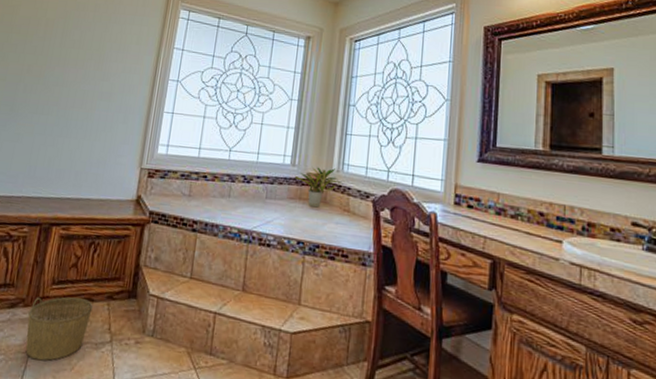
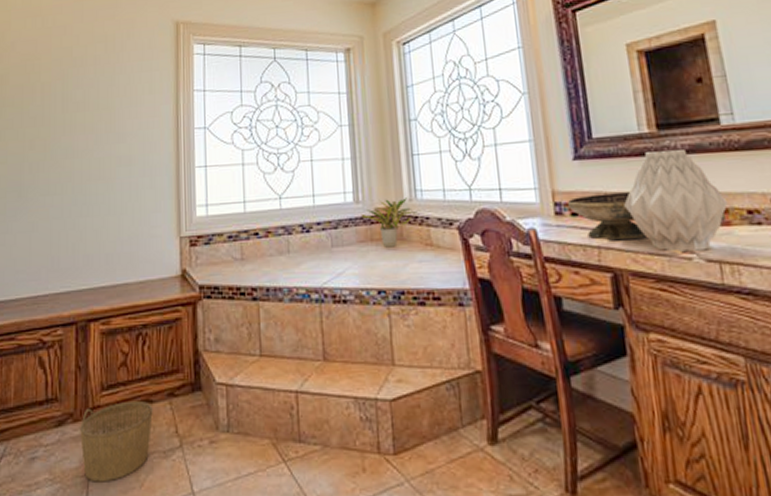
decorative bowl: none [465,193,525,237] -> present [567,192,646,241]
vase: none [512,166,596,255] -> present [624,148,728,253]

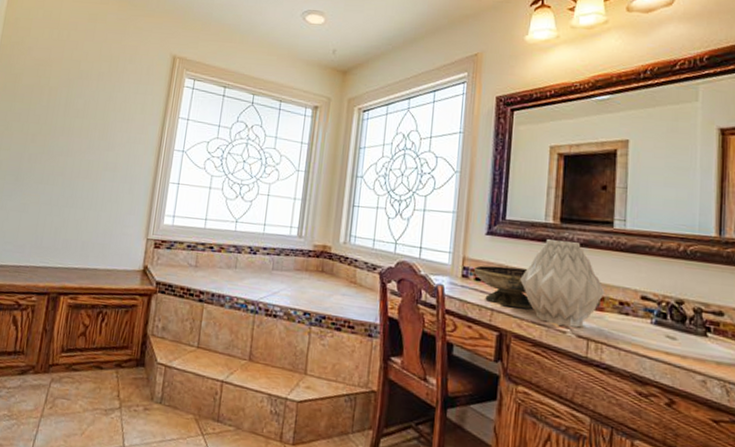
basket: present [80,402,153,483] -> none [36,364,102,426]
potted plant: present [361,196,421,248] -> none [301,238,352,280]

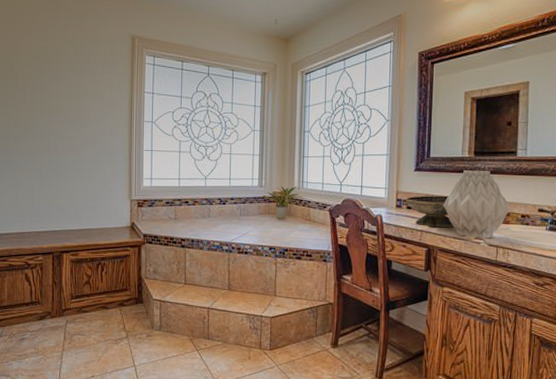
potted plant: none [301,238,352,280] -> present [262,185,305,220]

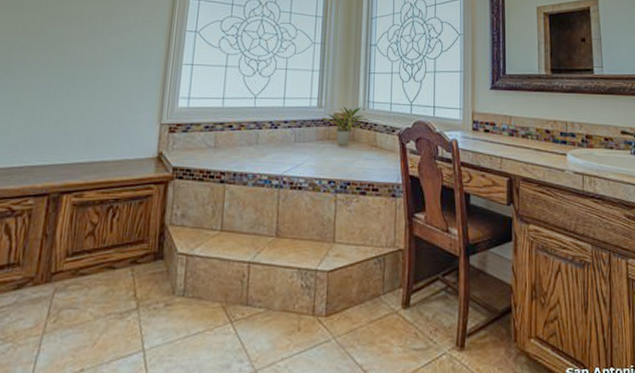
decorative bowl: present [405,196,454,228] -> none [482,117,535,154]
vase: present [443,170,511,239] -> none [522,88,593,166]

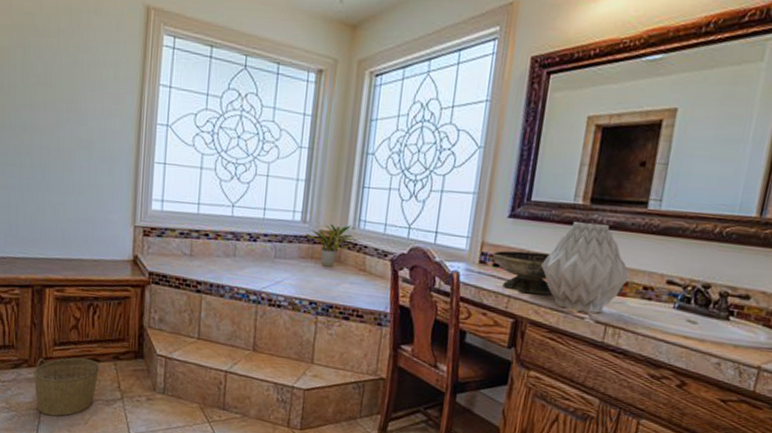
basket: none [37,268,115,342] -> present [34,357,99,417]
decorative bowl: none [482,117,535,154] -> present [492,250,552,296]
vase: none [522,88,593,166] -> present [541,222,630,314]

